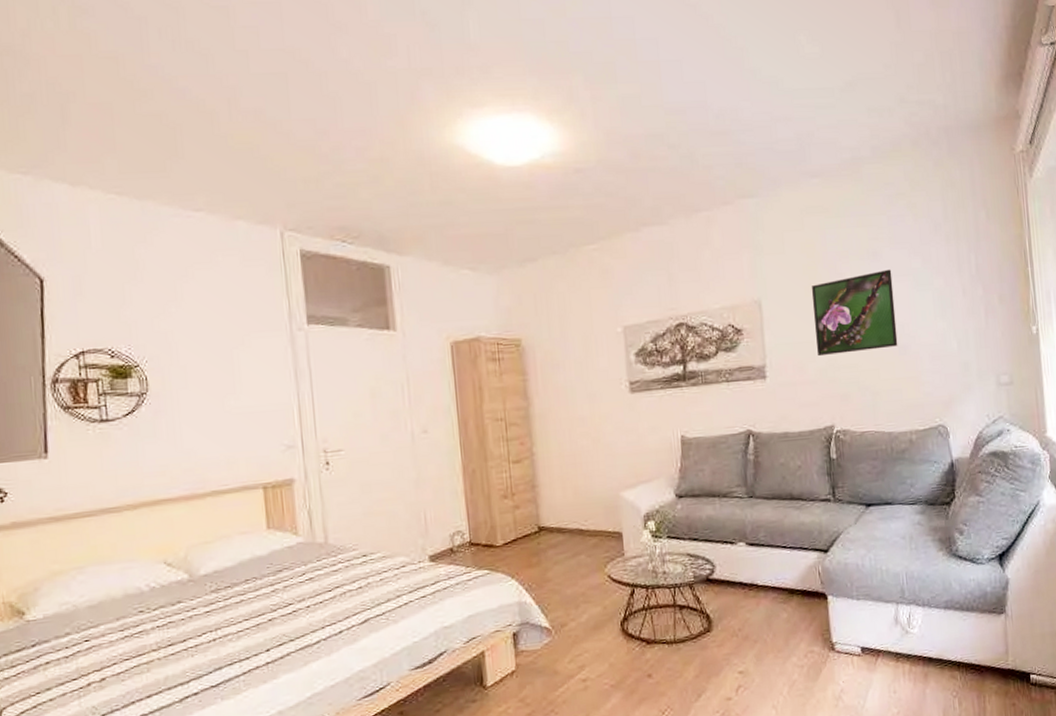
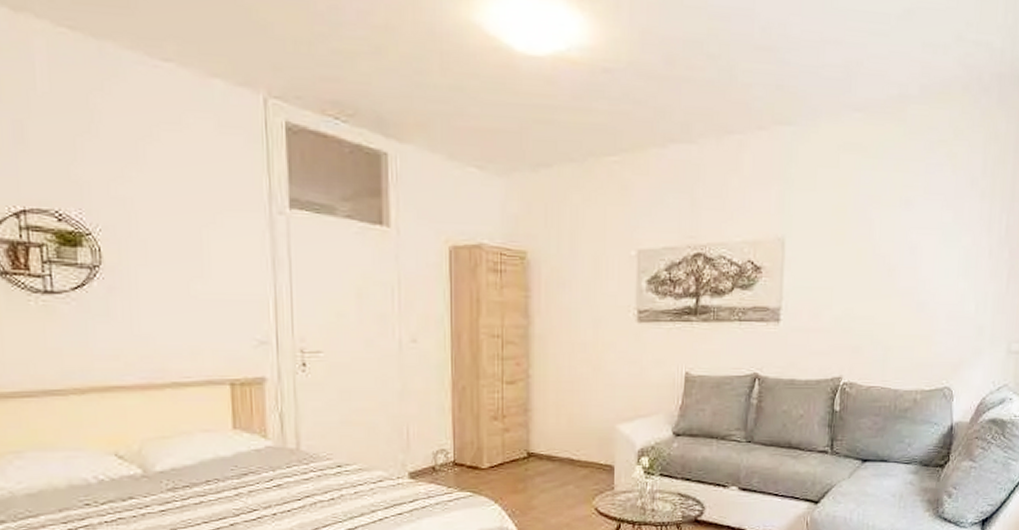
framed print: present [811,269,898,357] -> none [835,220,922,305]

